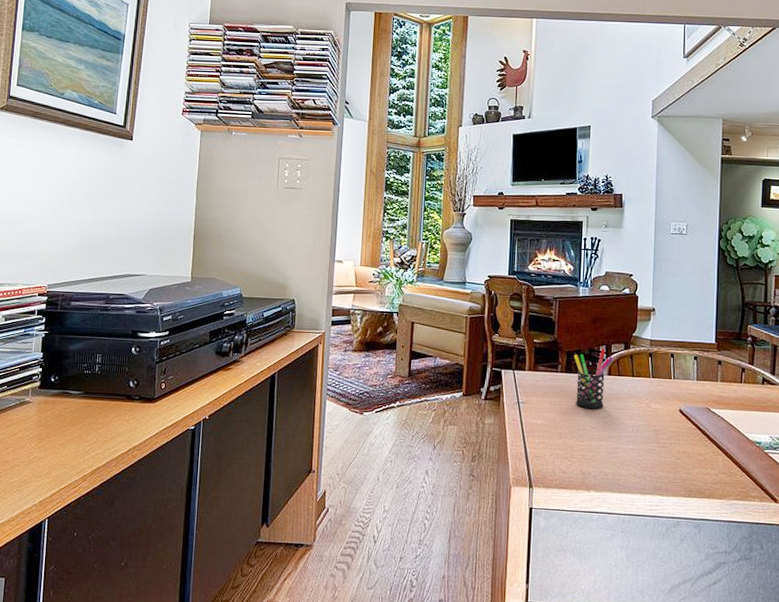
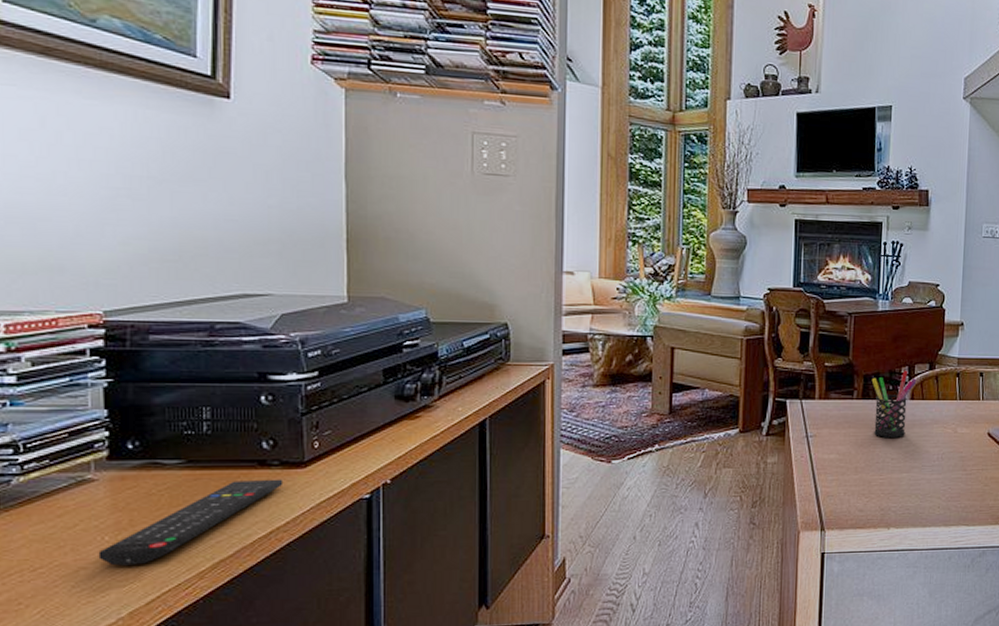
remote control: none [26,409,141,466] -> present [98,479,284,566]

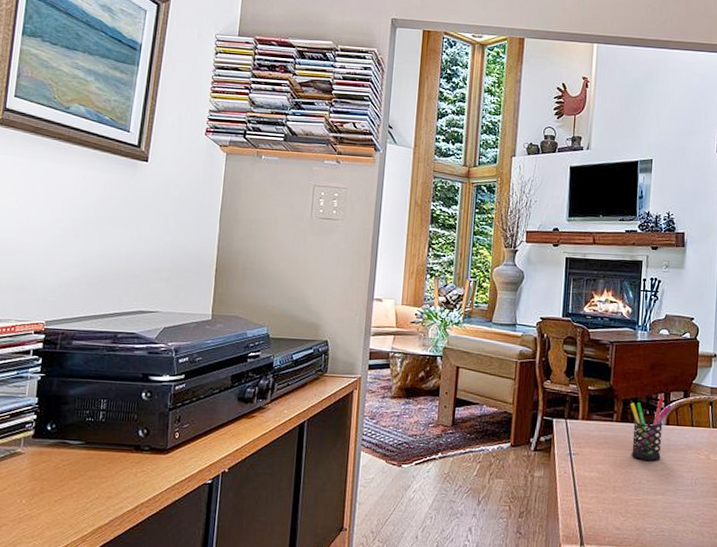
remote control: present [98,479,284,566] -> none [16,461,151,526]

